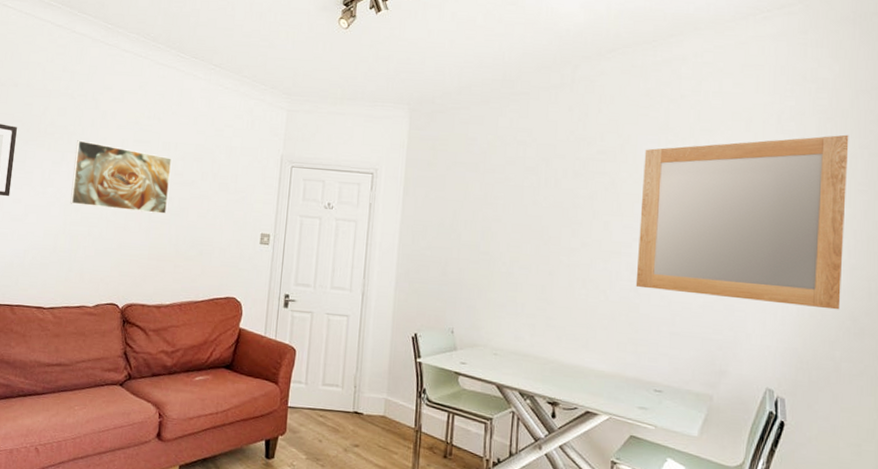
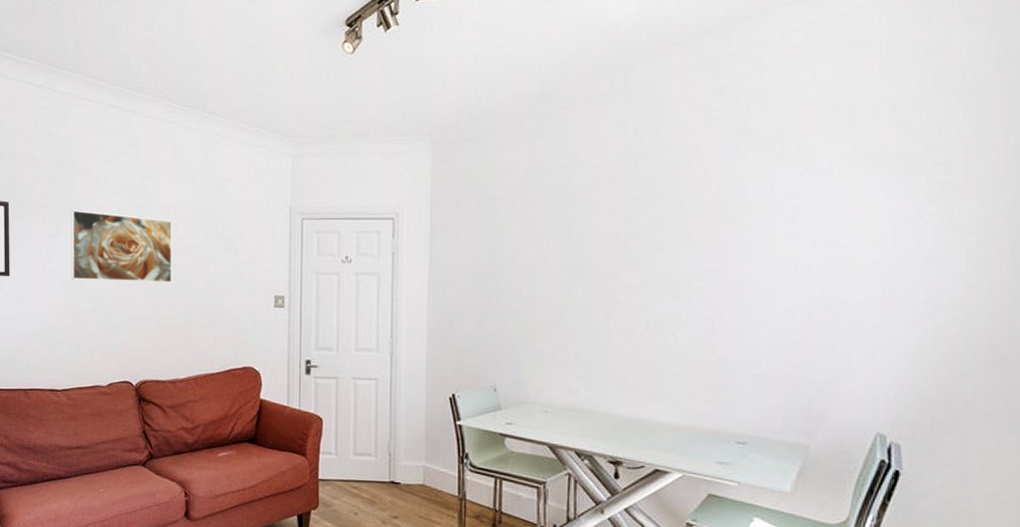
home mirror: present [635,134,849,310] -> none [710,118,989,336]

